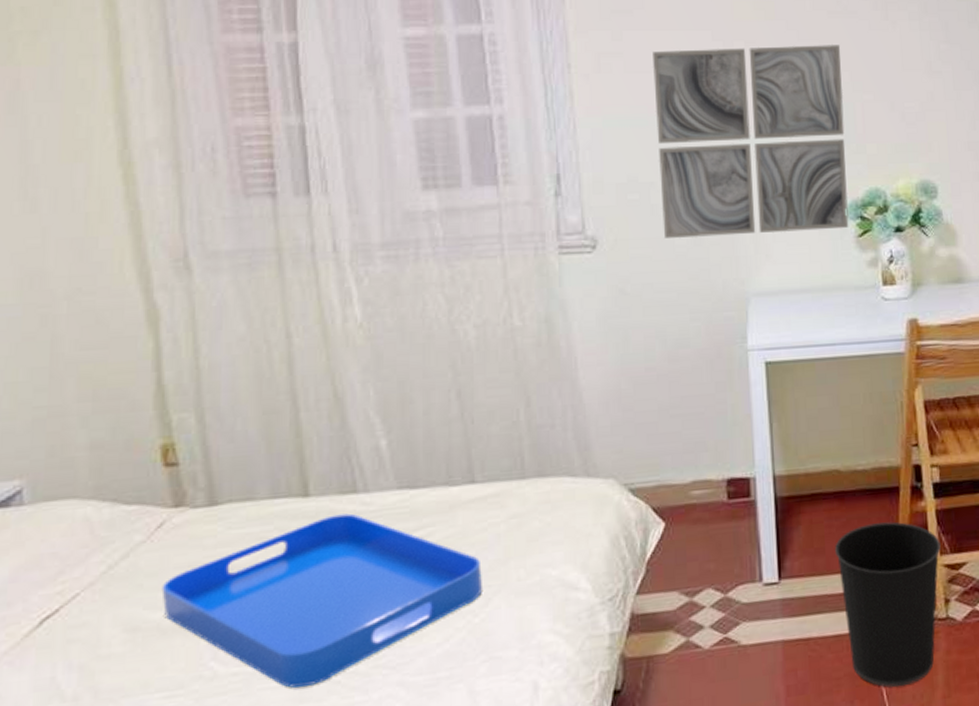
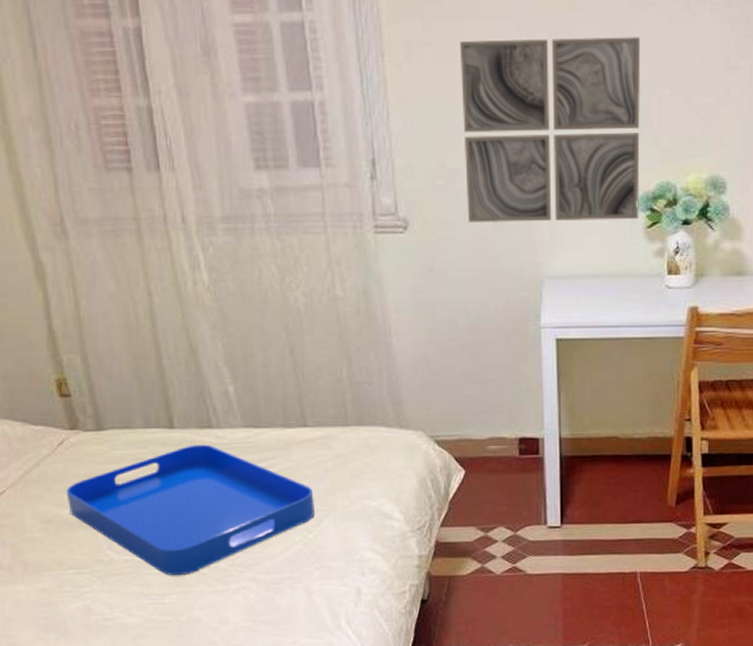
wastebasket: present [835,521,941,688] -> none [611,484,705,619]

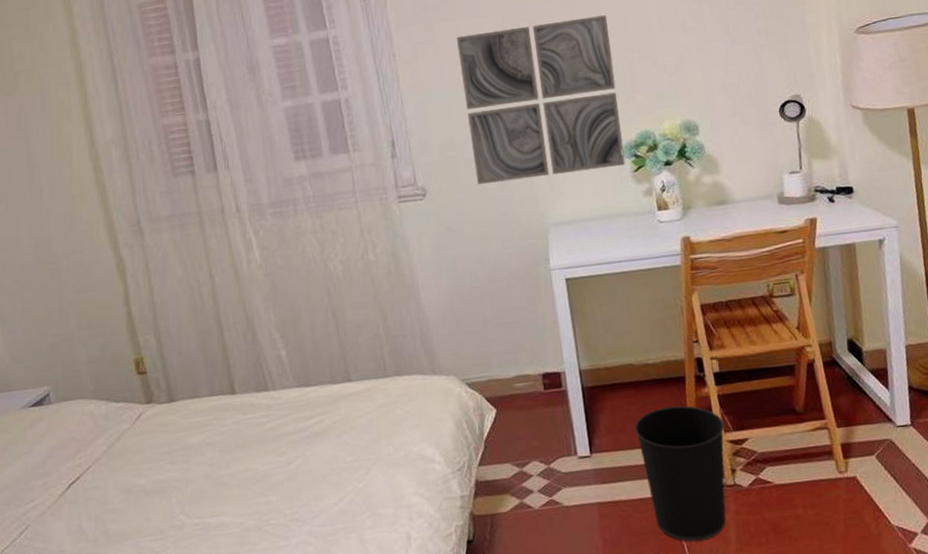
serving tray: present [66,444,314,576] -> none [143,406,363,535]
wastebasket: none [611,484,705,619] -> present [634,405,726,542]

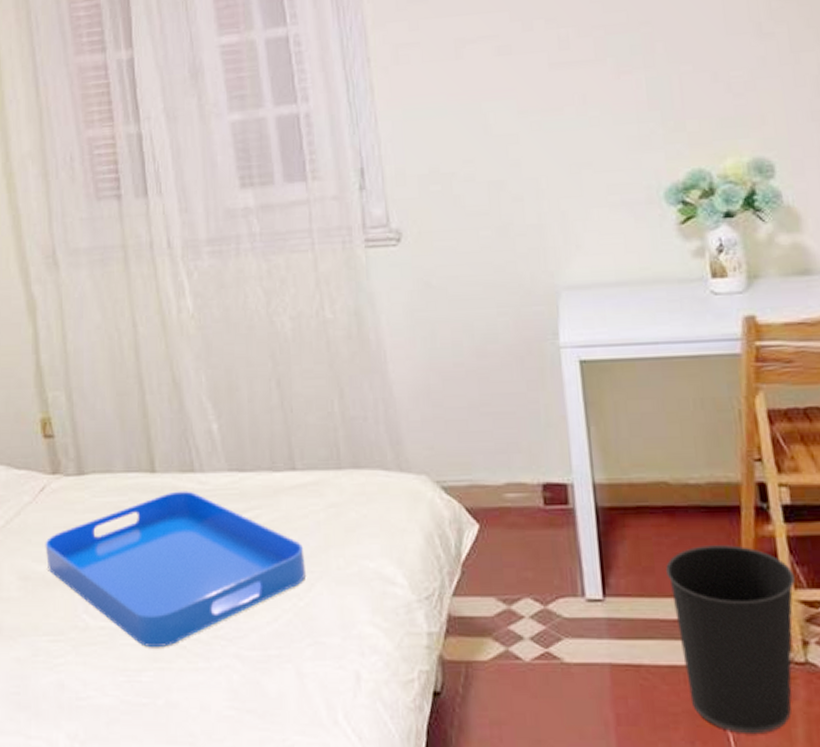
serving tray: none [143,406,363,535] -> present [45,491,305,648]
wall art: present [457,15,626,184] -> none [450,13,669,230]

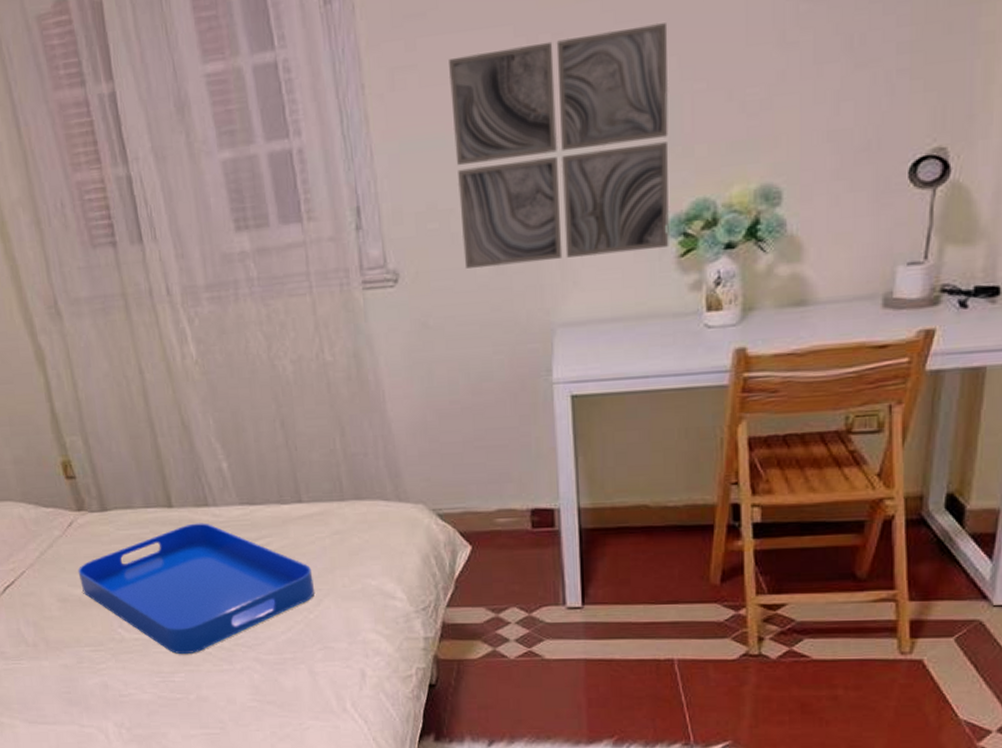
wall art: none [450,13,669,230] -> present [449,23,669,269]
wastebasket: present [666,545,795,735] -> none [641,559,757,712]

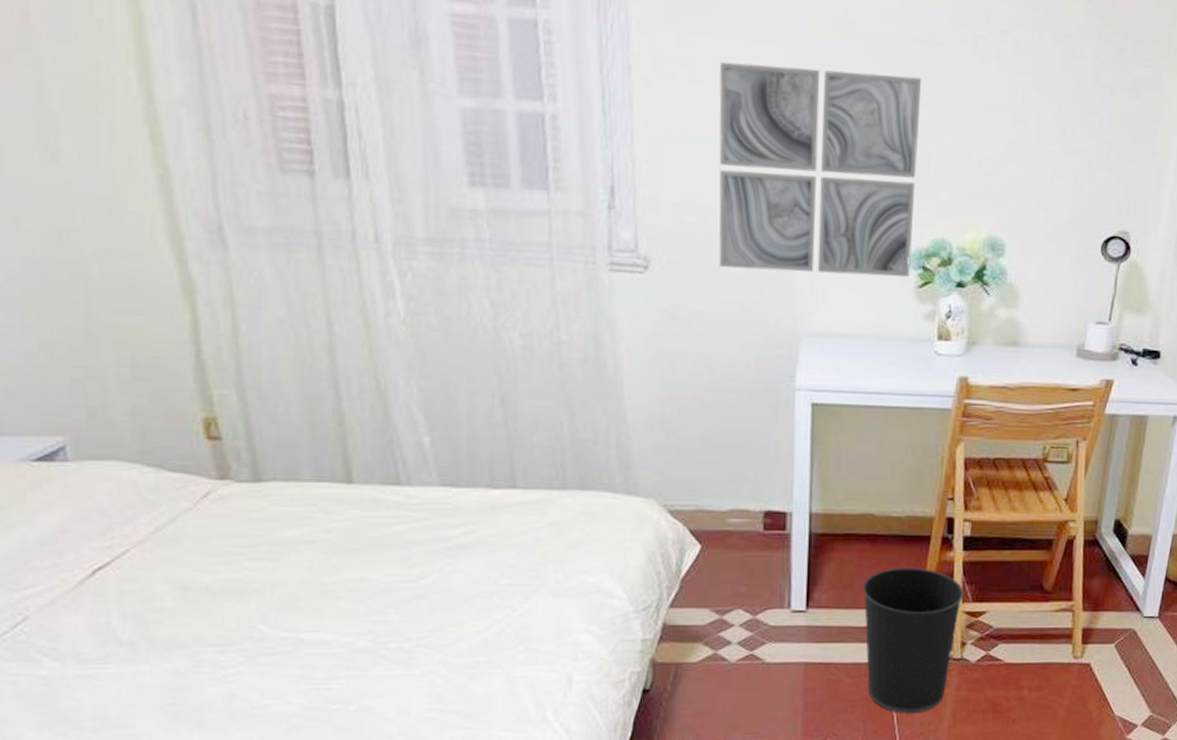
serving tray: present [78,523,314,655] -> none [210,503,521,657]
wastebasket: none [641,559,757,712] -> present [862,567,964,714]

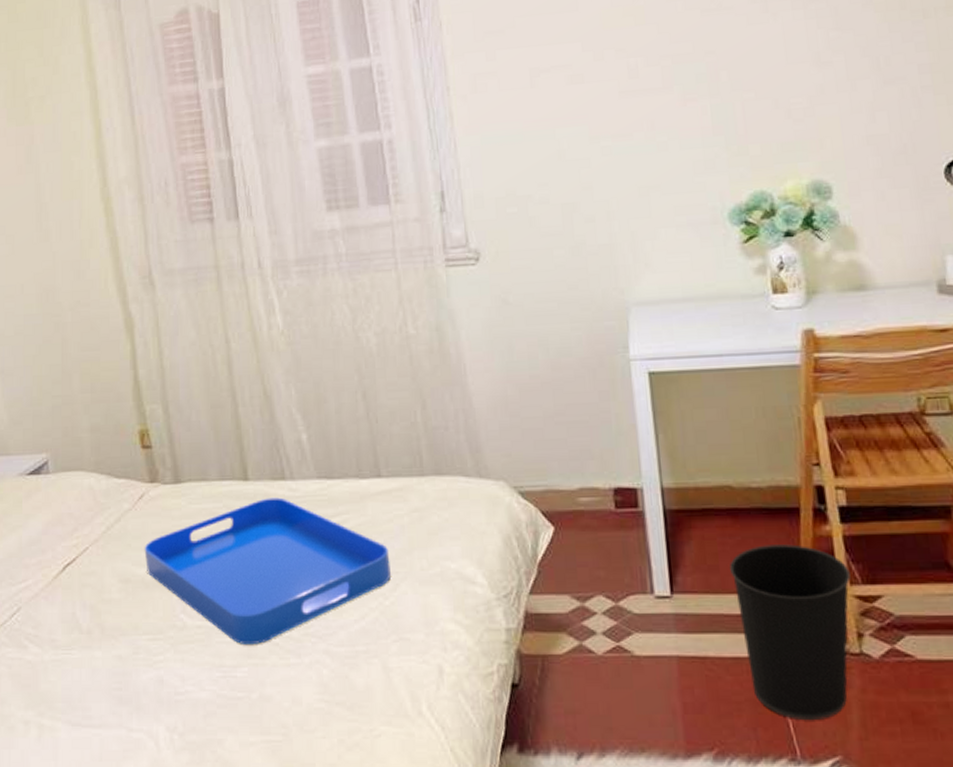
serving tray: none [210,503,521,657] -> present [144,497,391,645]
wall art: present [718,62,922,277] -> none [525,44,733,250]

